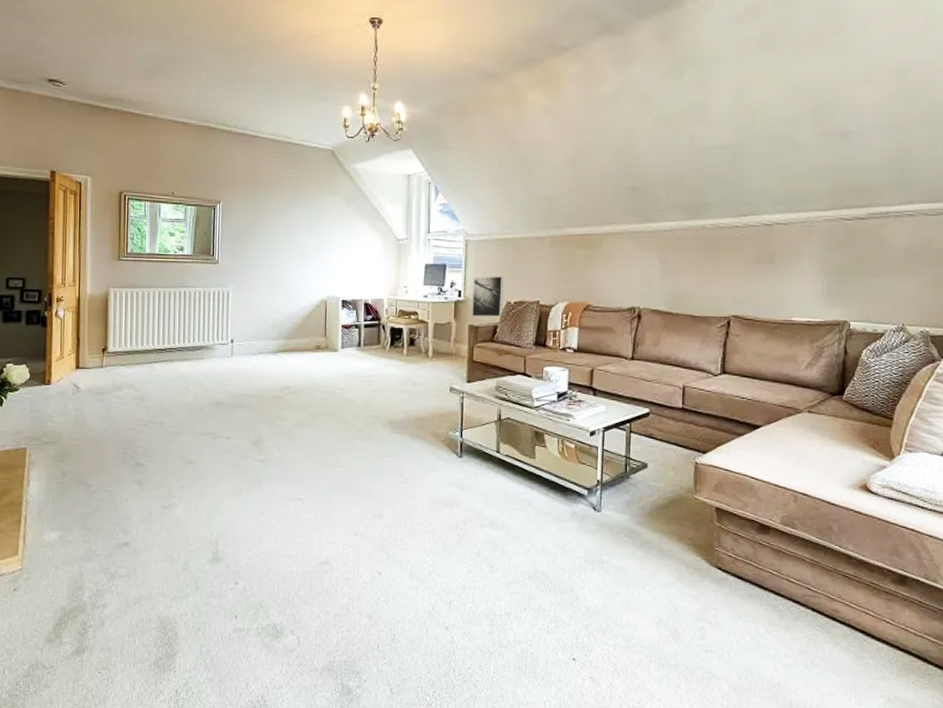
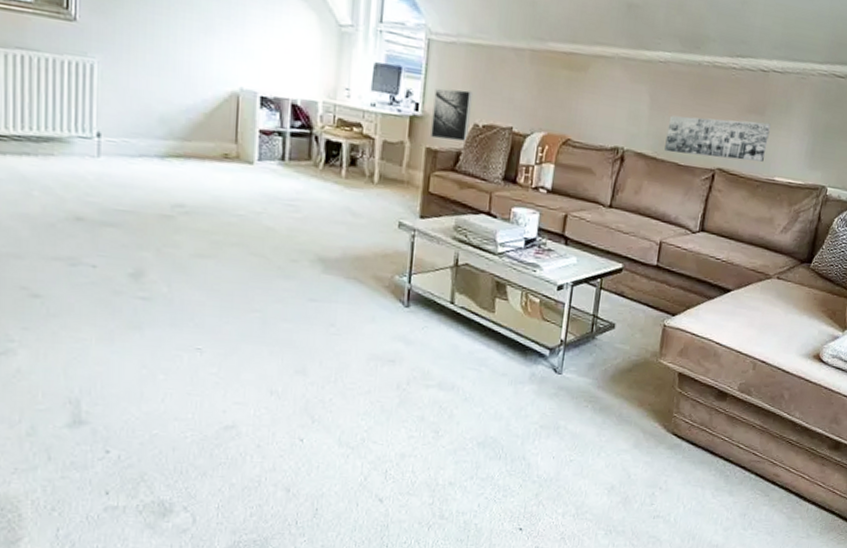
wall art: none [678,270,781,307] -> present [664,115,771,162]

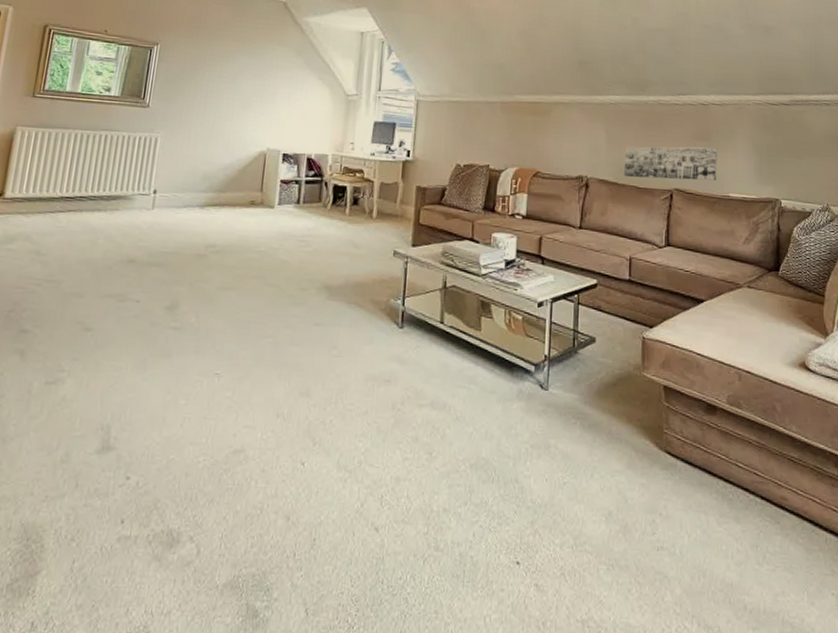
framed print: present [431,88,472,141] -> none [420,137,454,179]

